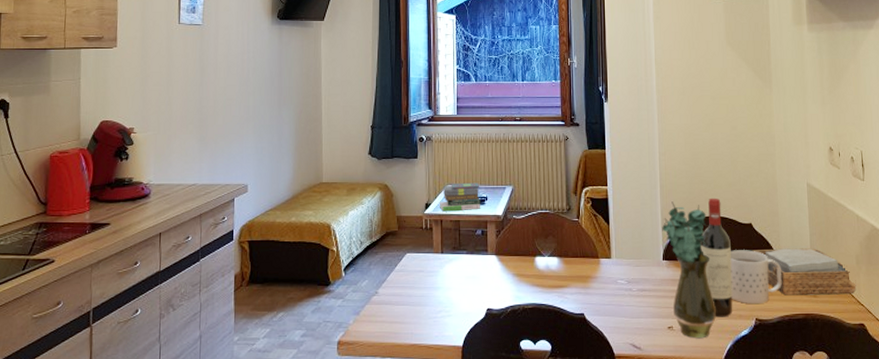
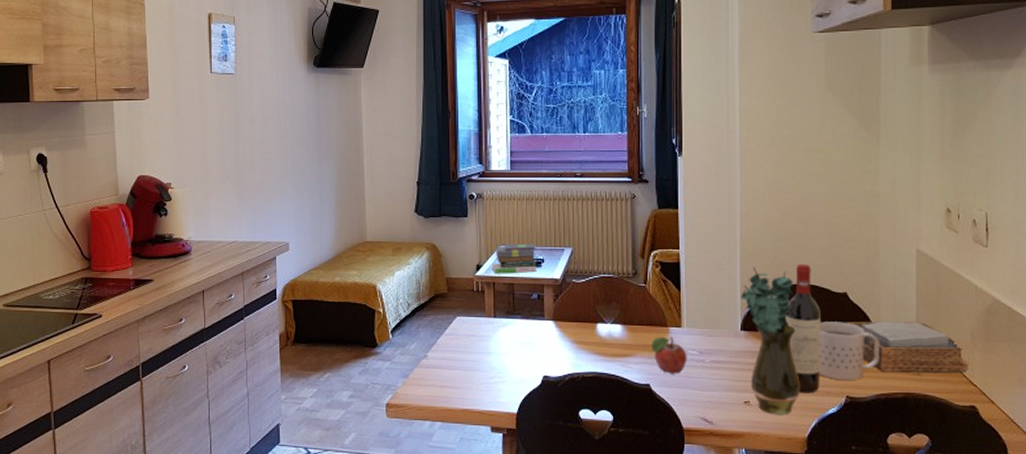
fruit: none [585,267,617,303] -> present [651,336,687,374]

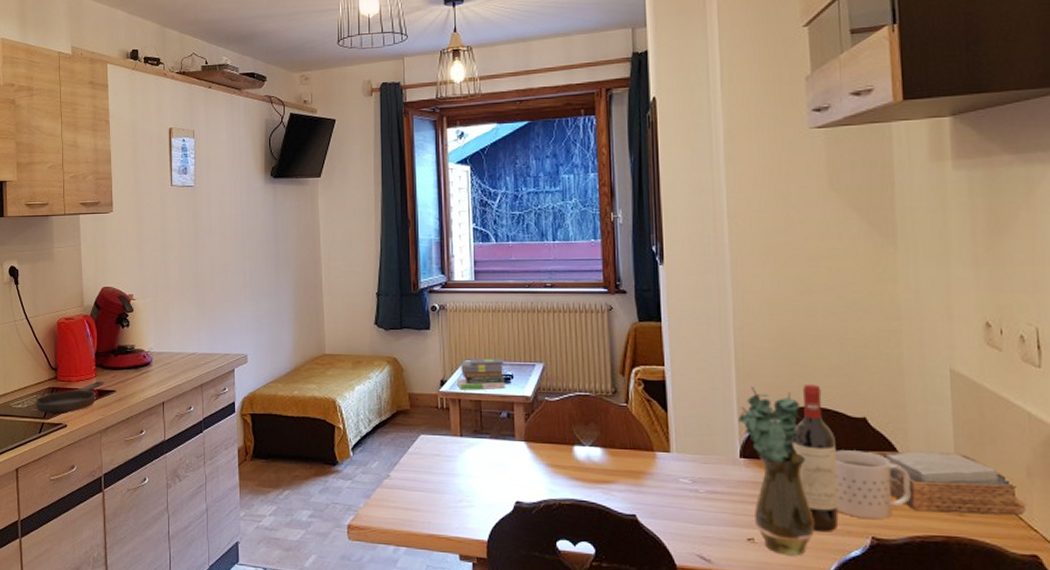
frying pan: none [68,271,142,304] -> present [35,381,105,414]
fruit: present [651,336,687,374] -> none [636,462,678,505]

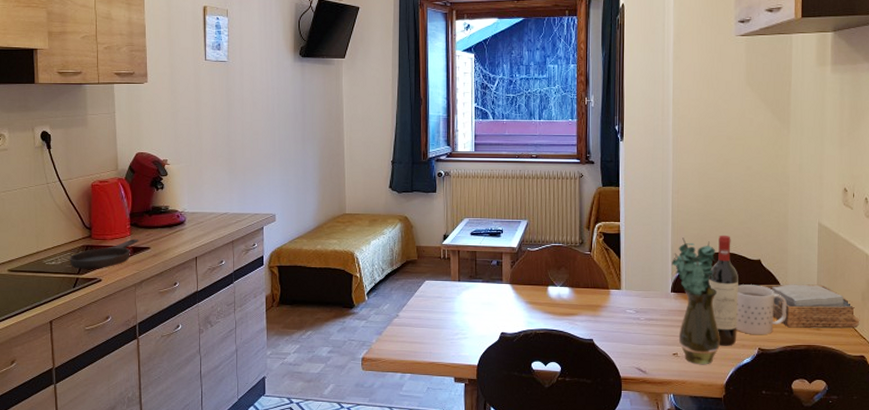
books: present [457,358,506,390] -> none [457,216,497,243]

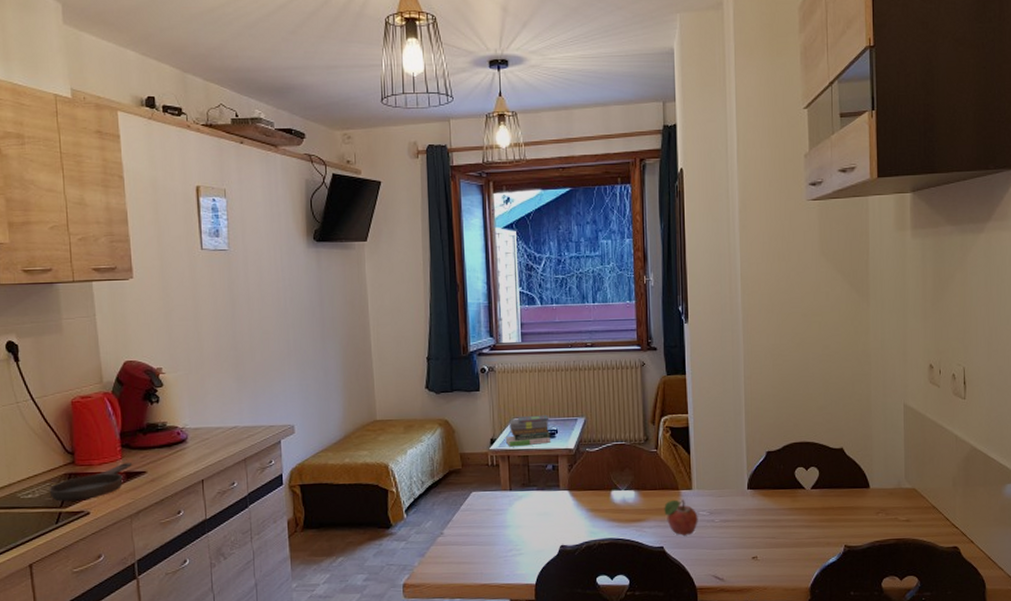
books: none [457,216,497,243] -> present [506,415,551,447]
fruit: none [595,298,625,330] -> present [664,499,698,536]
vase: present [671,238,720,364] -> none [747,428,803,567]
wine bottle: present [709,235,738,346] -> none [788,422,821,546]
mug: present [736,284,787,335] -> none [819,476,873,531]
napkin holder: present [759,284,860,328] -> none [842,471,952,521]

